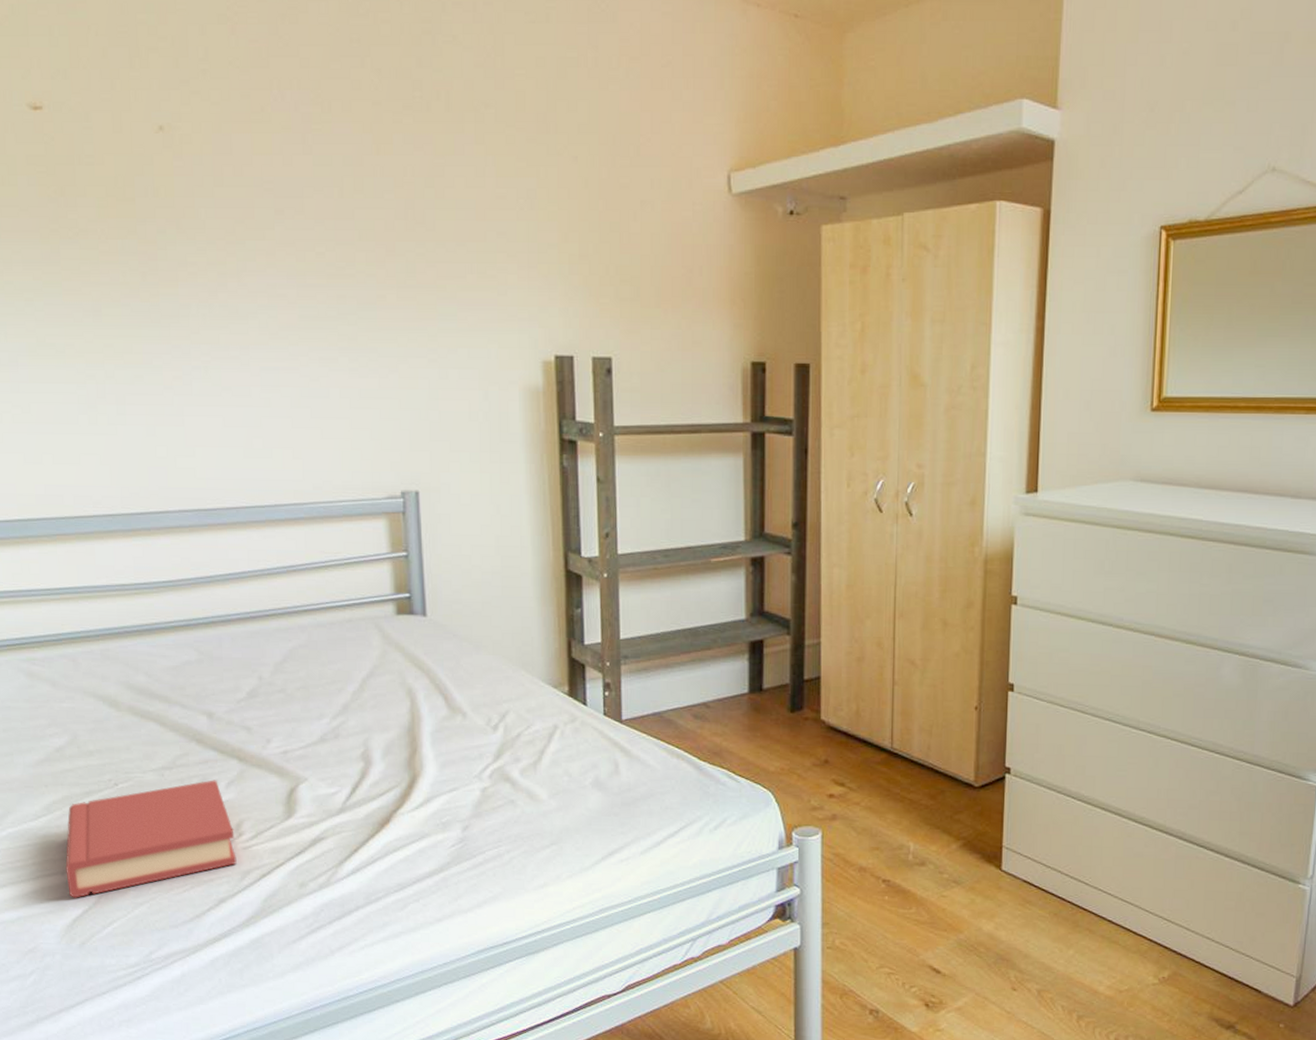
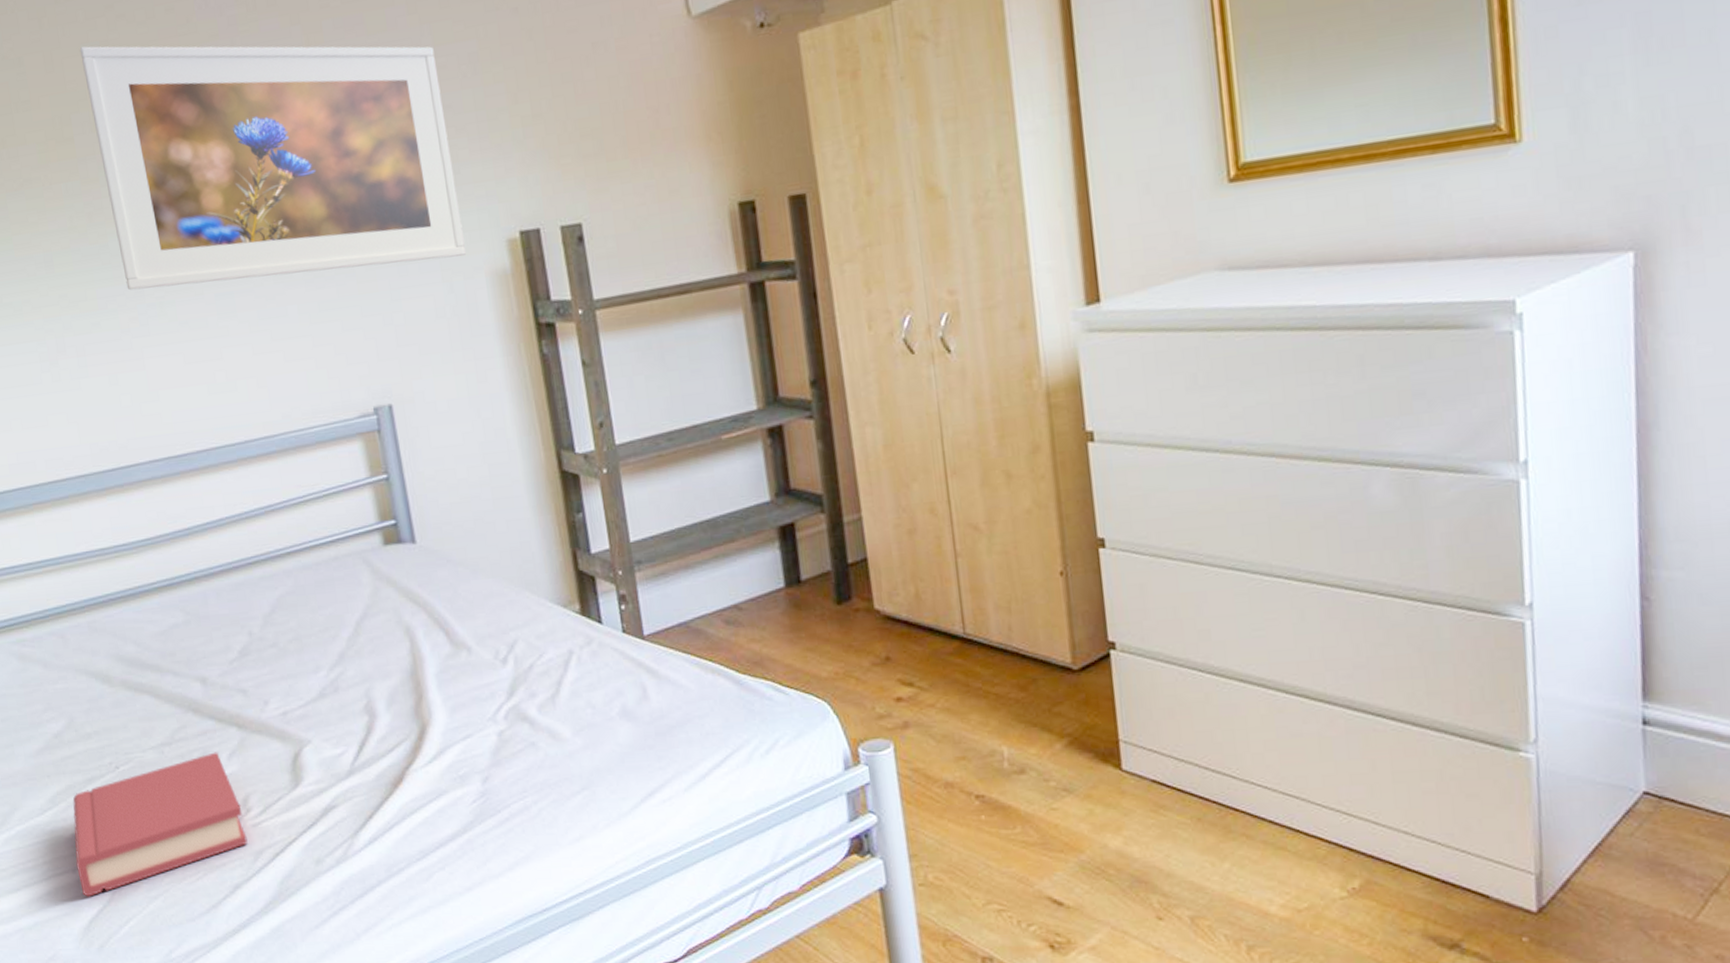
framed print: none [150,115,504,369] -> present [79,46,467,291]

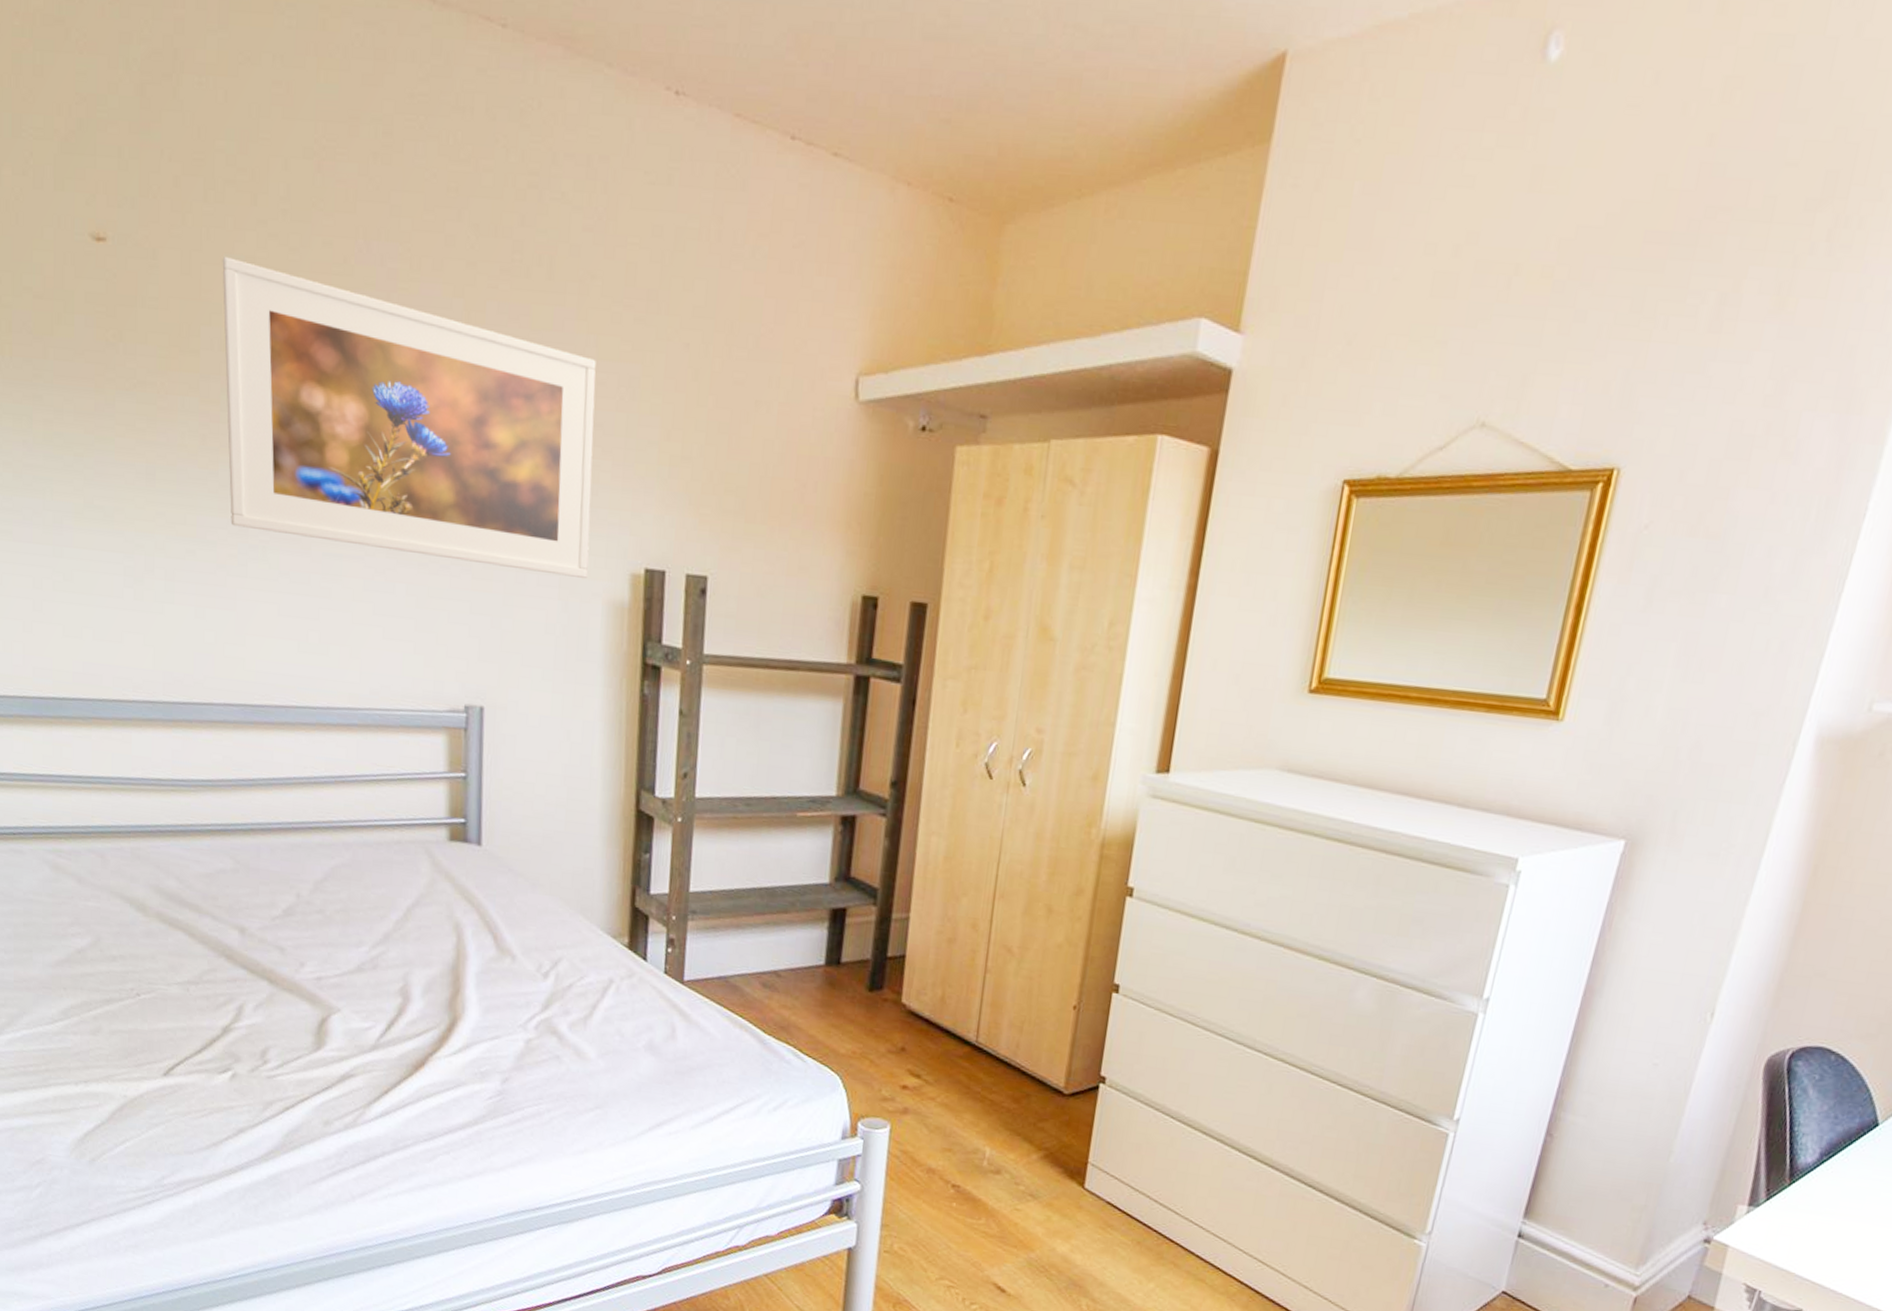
hardback book: present [72,752,248,897] -> none [80,1000,260,1112]

